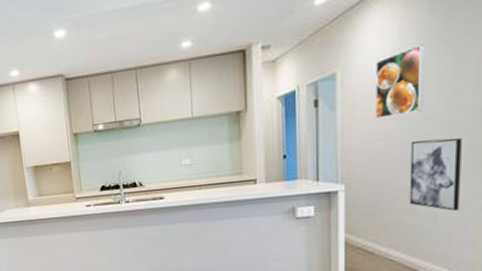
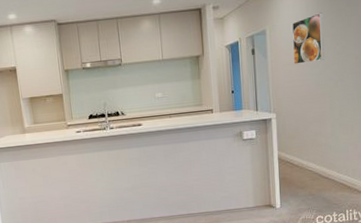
wall art: present [409,138,462,211] -> none [318,80,352,133]

